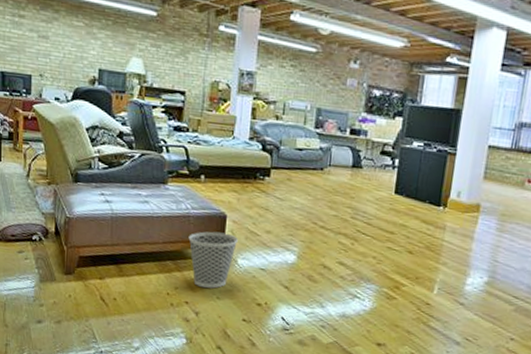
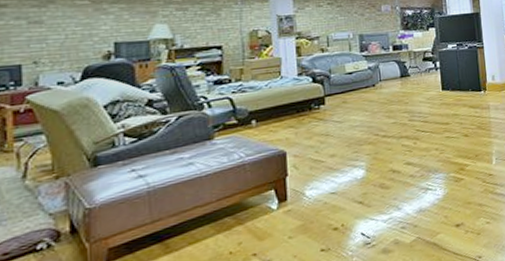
wastebasket: present [188,231,238,289] -> none [246,169,302,233]

